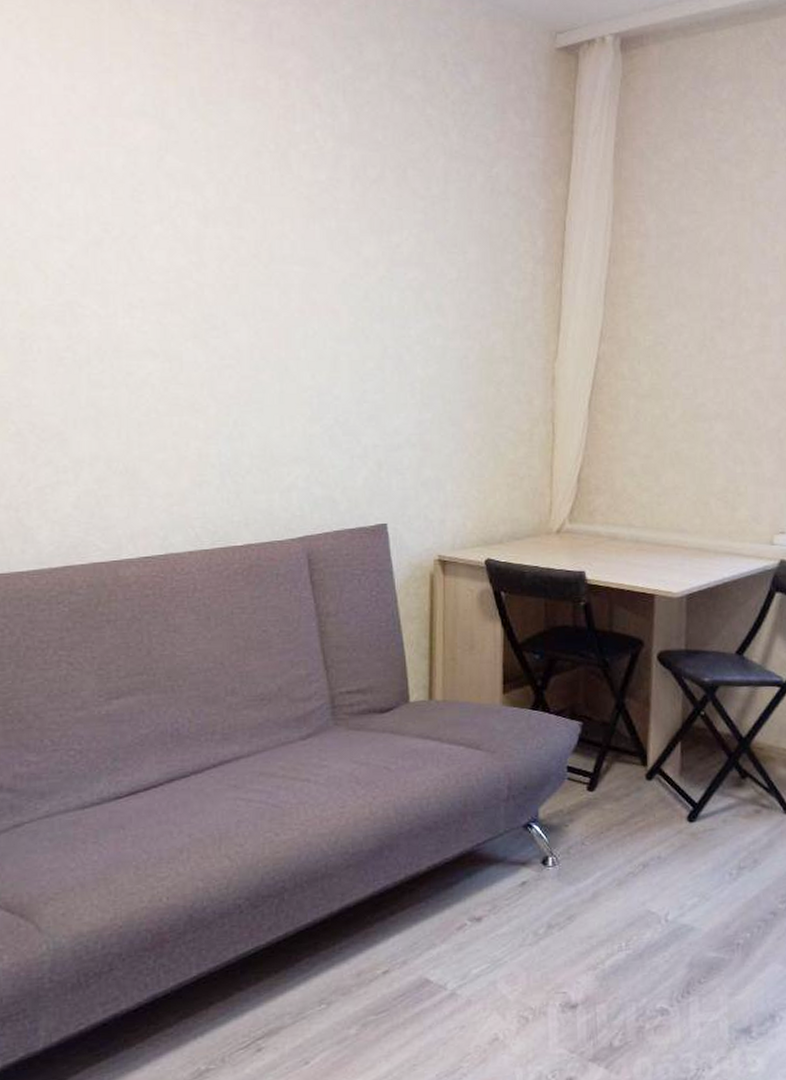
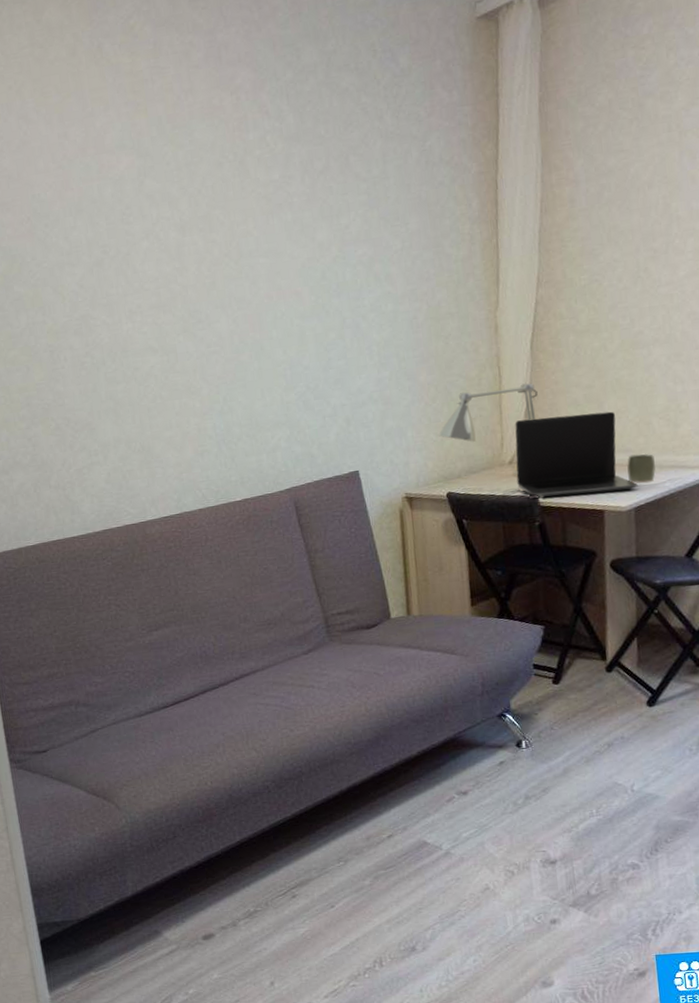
desk lamp: none [482,445,593,548] -> present [439,383,538,476]
laptop computer: none [563,485,691,575] -> present [515,411,638,498]
mug: none [681,536,711,569] -> present [627,453,656,484]

